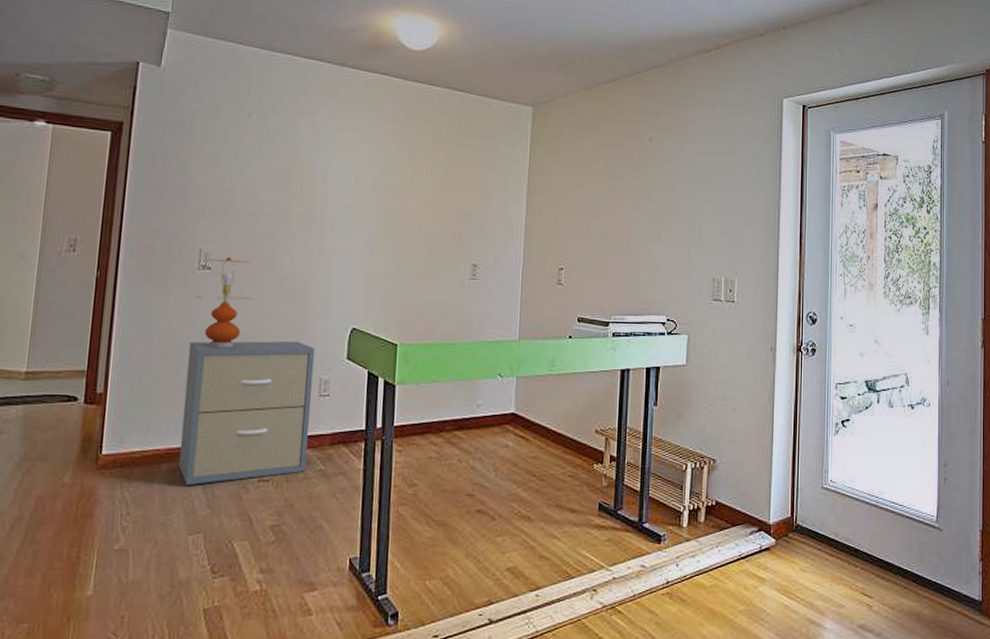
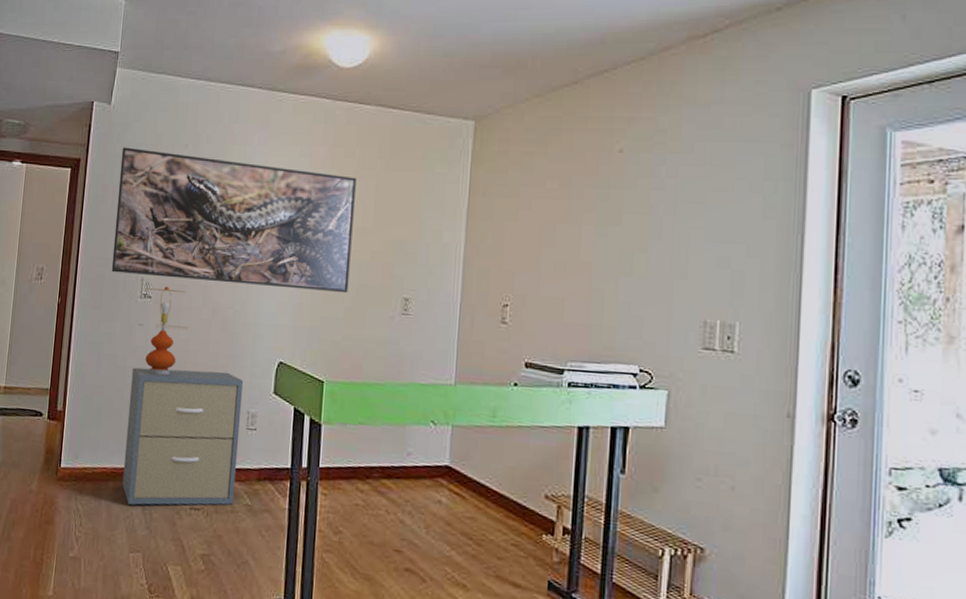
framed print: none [163,112,427,261] -> present [111,147,356,294]

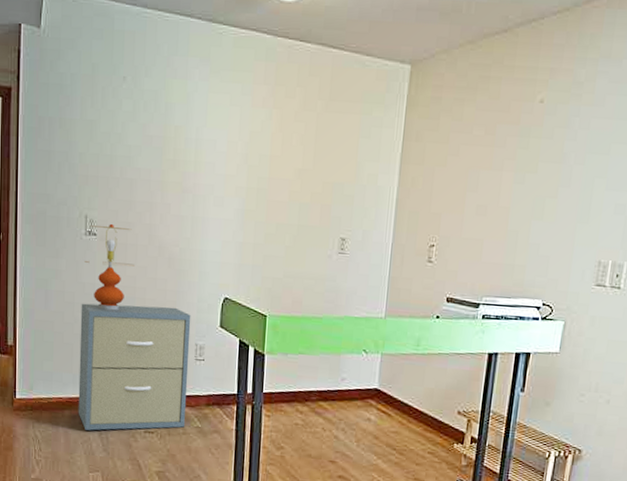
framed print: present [111,147,356,294] -> none [53,76,297,233]

